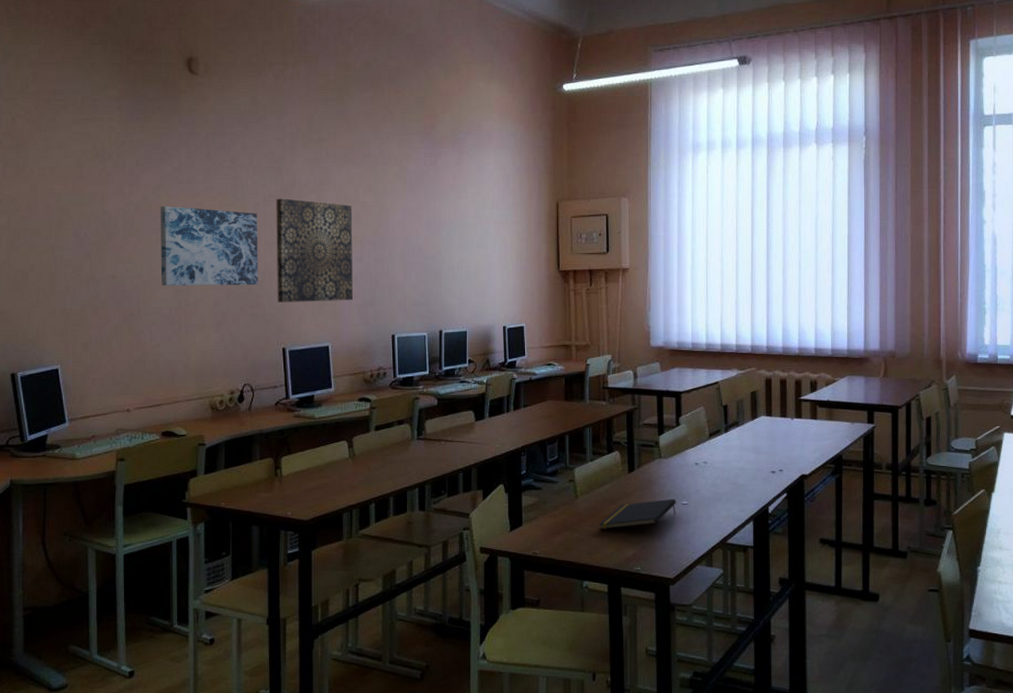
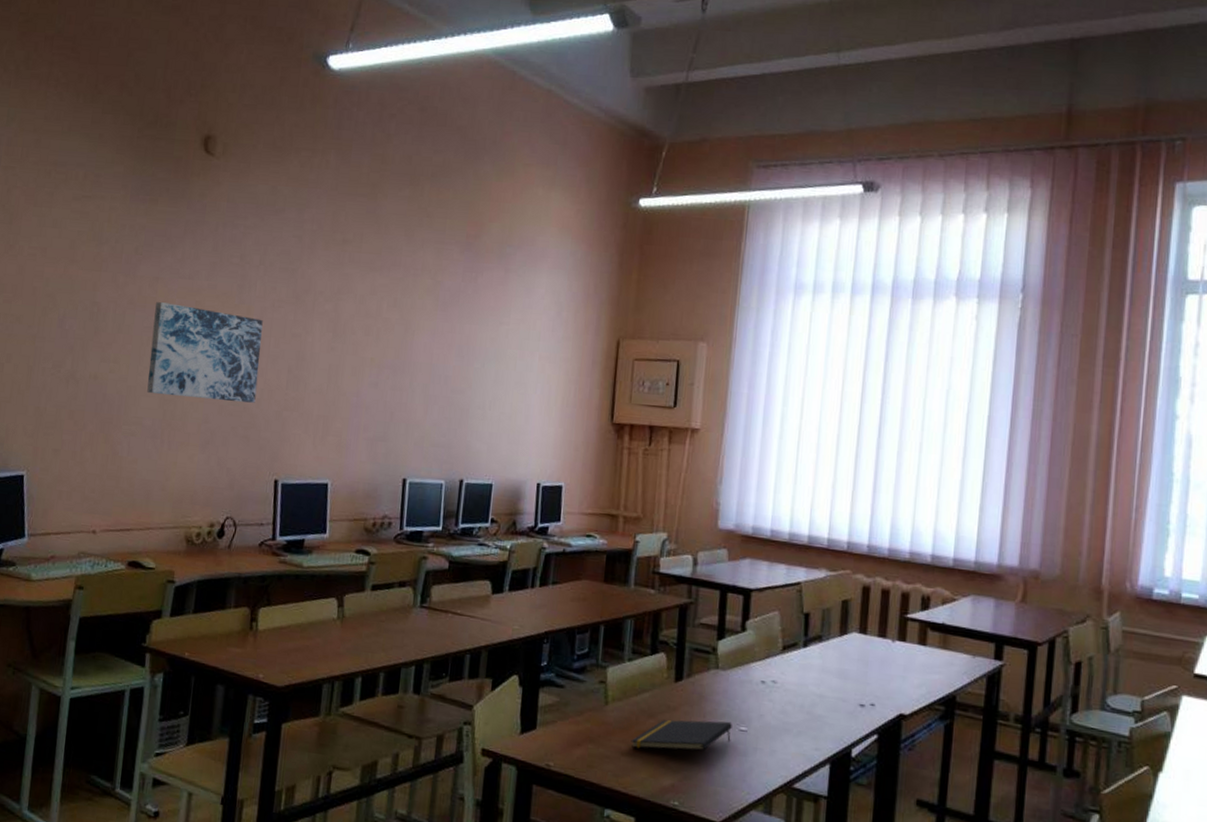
wall art: present [276,198,353,302] -> none [274,305,372,433]

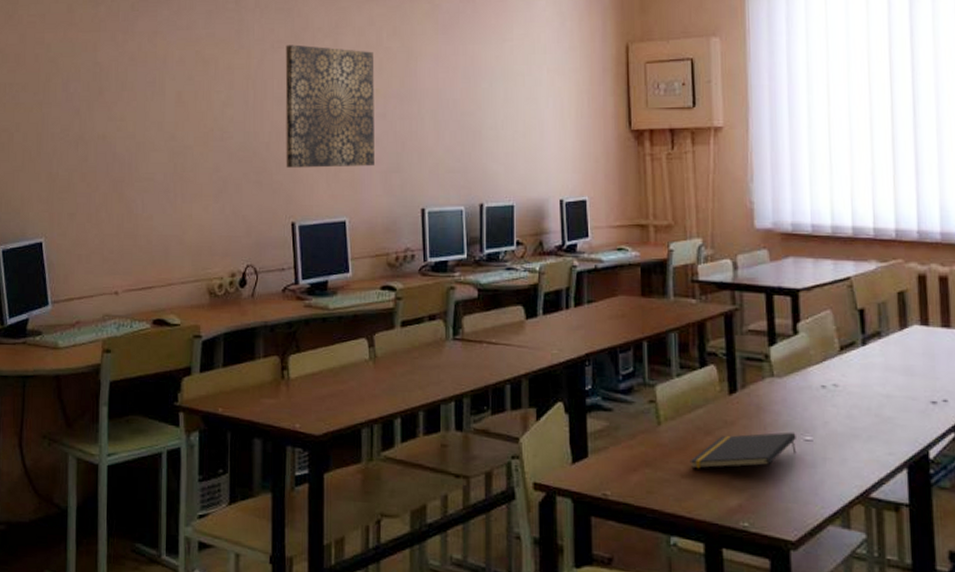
wall art: present [147,302,263,403] -> none [155,56,265,148]
wall art: none [274,305,372,433] -> present [285,44,375,168]

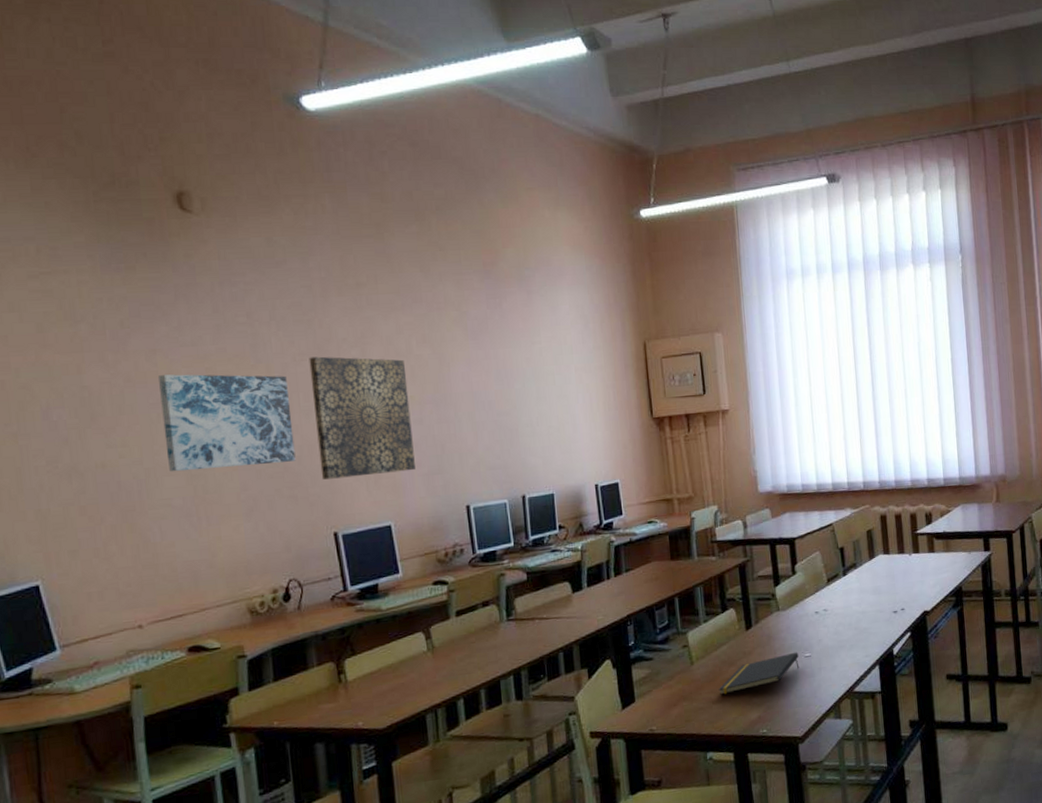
wall art: none [155,56,265,148] -> present [159,374,296,472]

